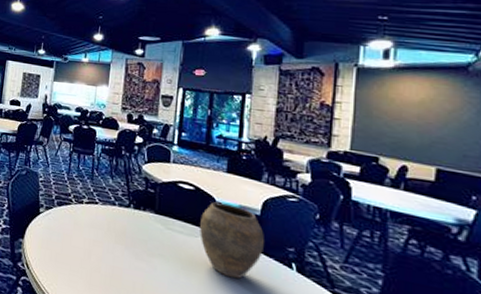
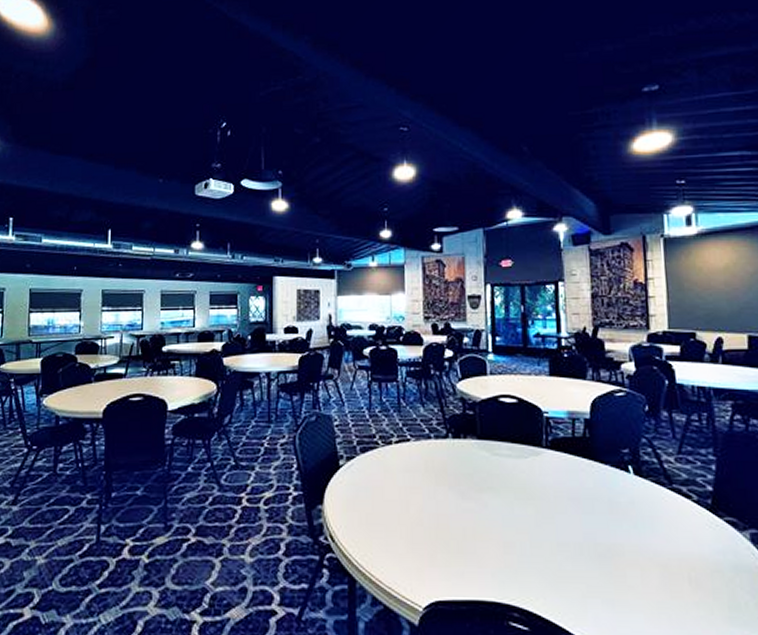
vase: present [200,201,264,279] -> none [528,412,598,497]

